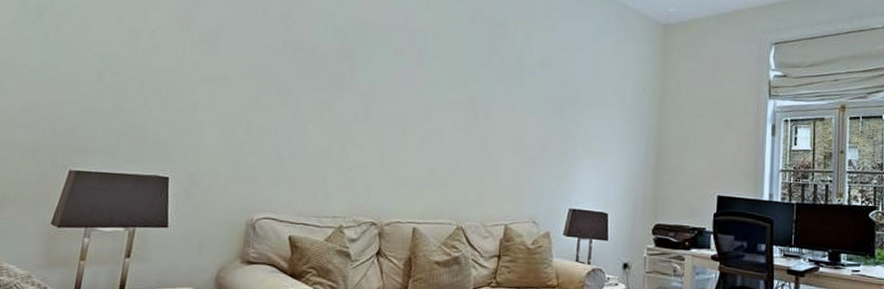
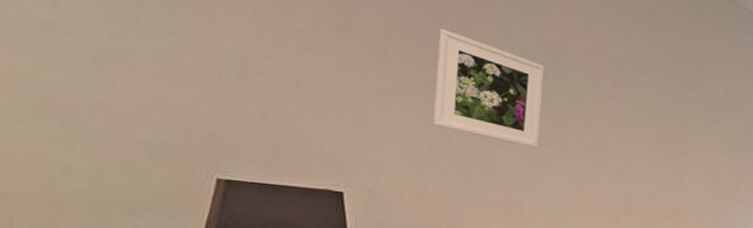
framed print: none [252,17,354,123] -> present [433,28,545,148]

